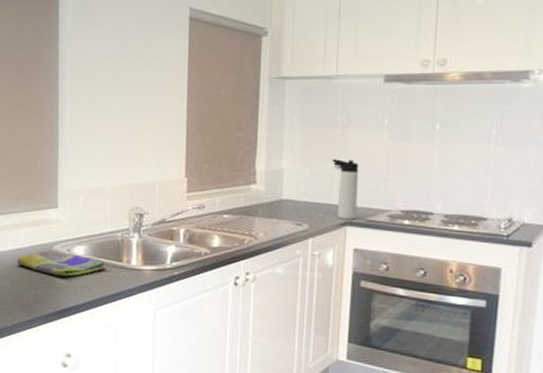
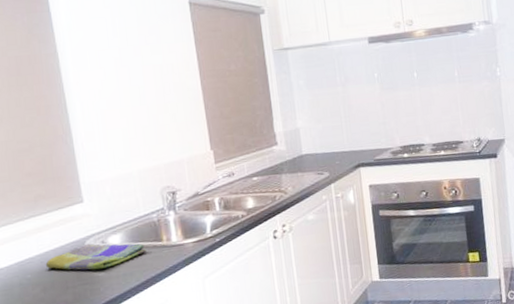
thermos bottle: present [332,159,359,220] -> none [338,111,367,163]

